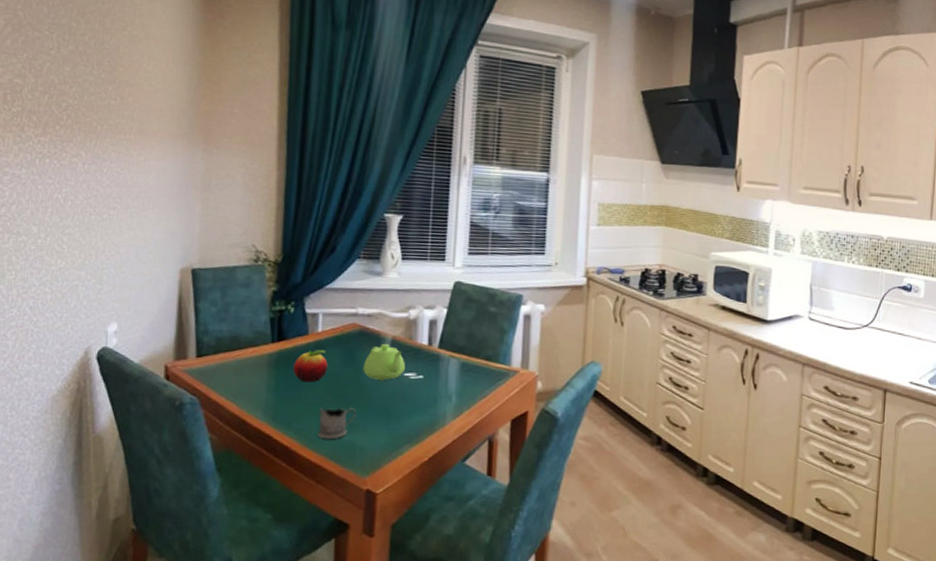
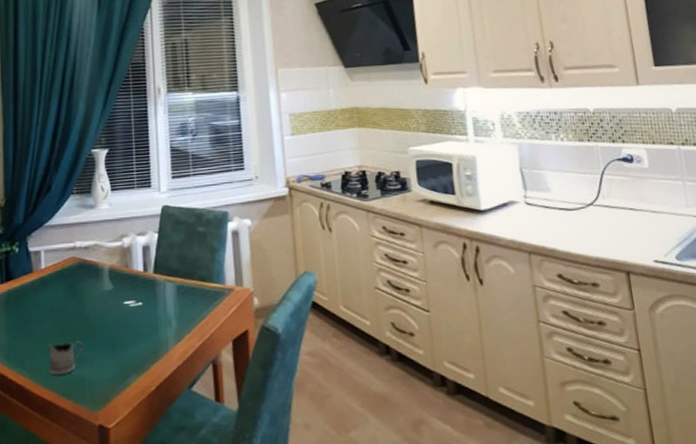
fruit: present [293,350,328,383] -> none [22,286,53,320]
teapot: present [363,343,405,381] -> none [85,273,124,312]

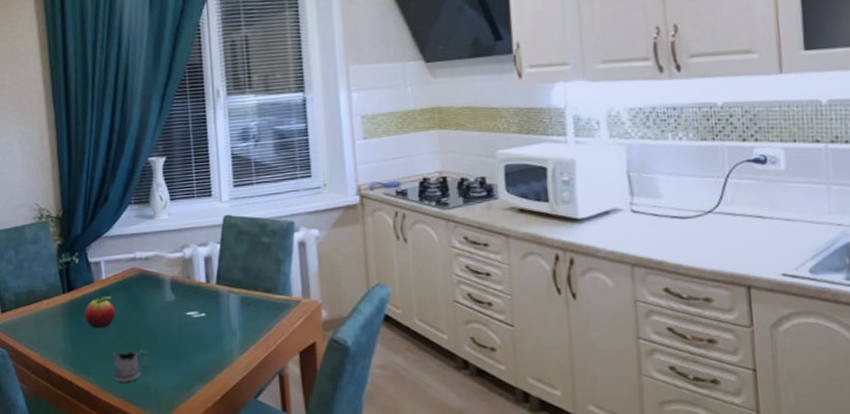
fruit: none [22,286,53,320] -> present [84,296,115,329]

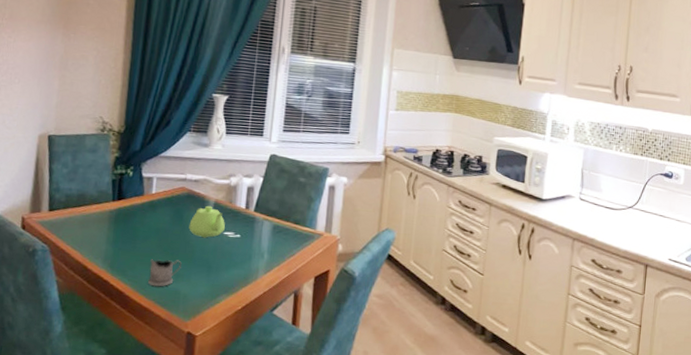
fruit: present [84,296,115,329] -> none [129,209,159,237]
teapot: none [147,284,187,322] -> present [189,205,225,238]

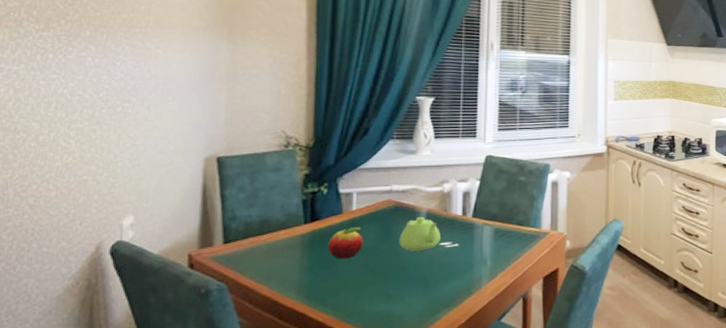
fruit: none [129,209,159,237] -> present [328,227,363,259]
tea glass holder: present [148,259,182,287] -> none [355,279,393,312]

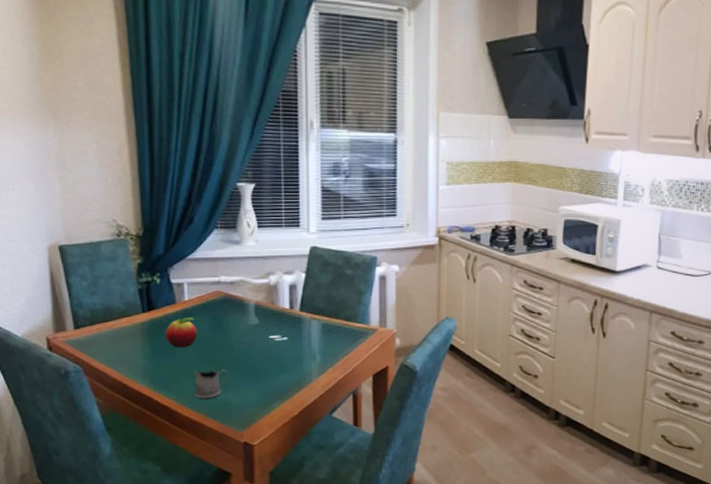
tea glass holder: none [355,279,393,312] -> present [194,369,228,399]
teapot: present [399,216,440,252] -> none [230,308,270,344]

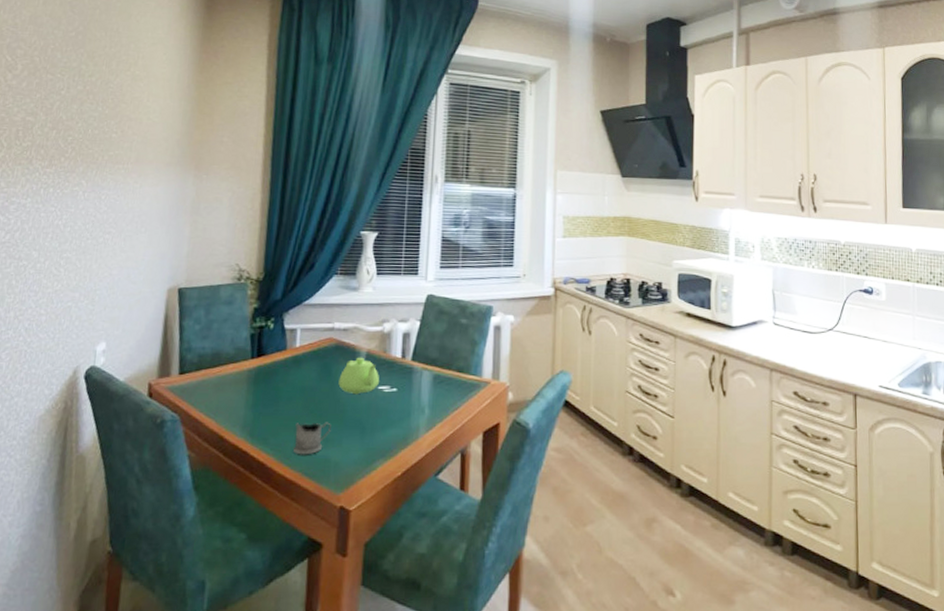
fruit: present [165,317,198,348] -> none [271,365,305,398]
teapot: none [230,308,270,344] -> present [338,357,379,395]

